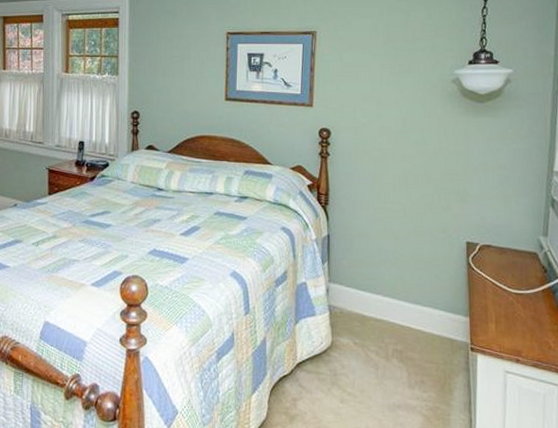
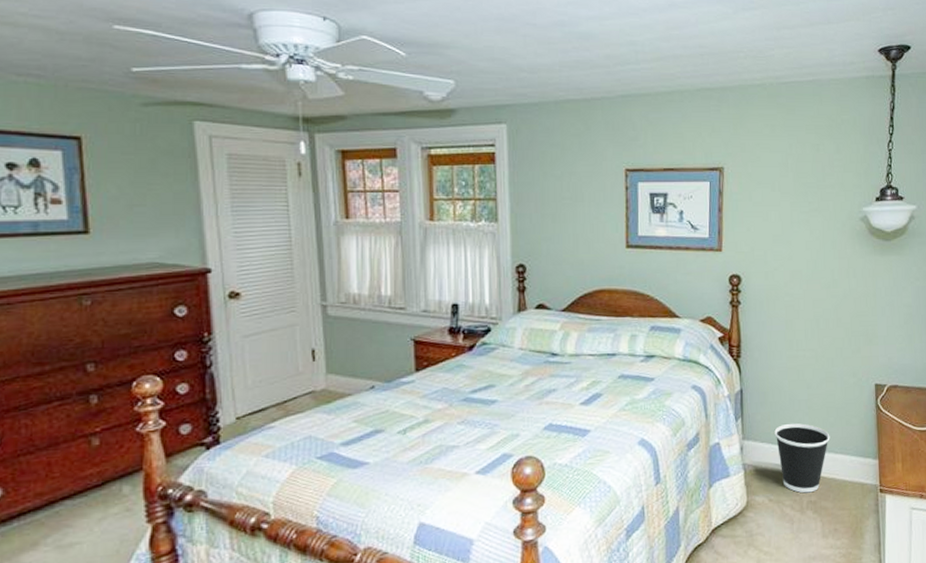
wastebasket: none [360,271,418,342] -> present [774,423,830,493]

